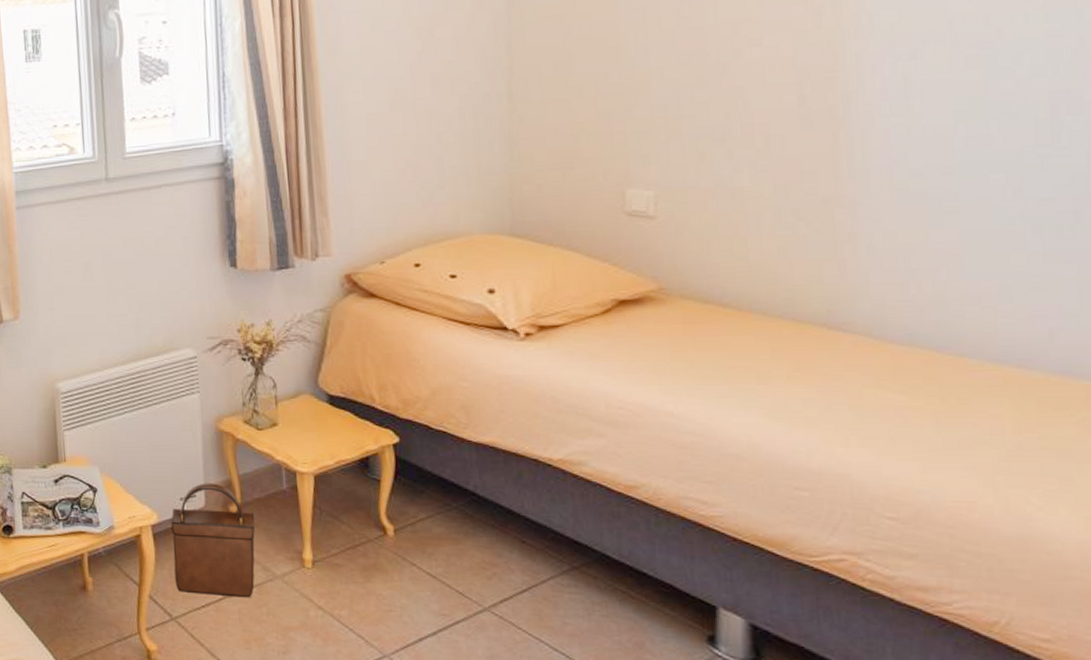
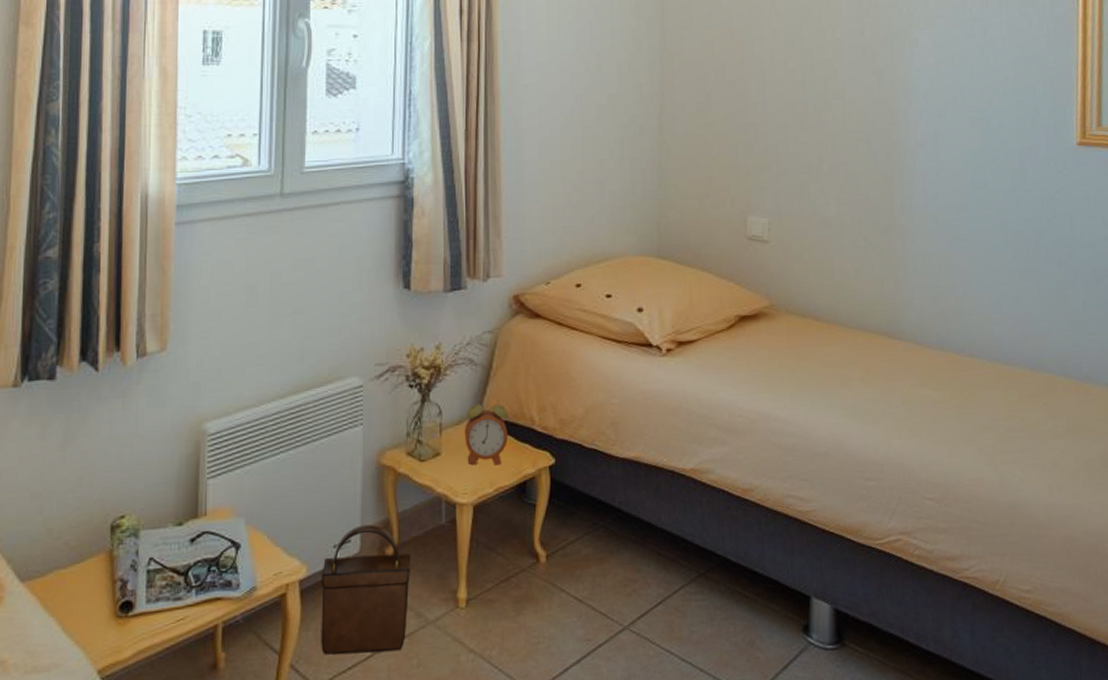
alarm clock: none [300,372,347,439] -> present [464,395,509,465]

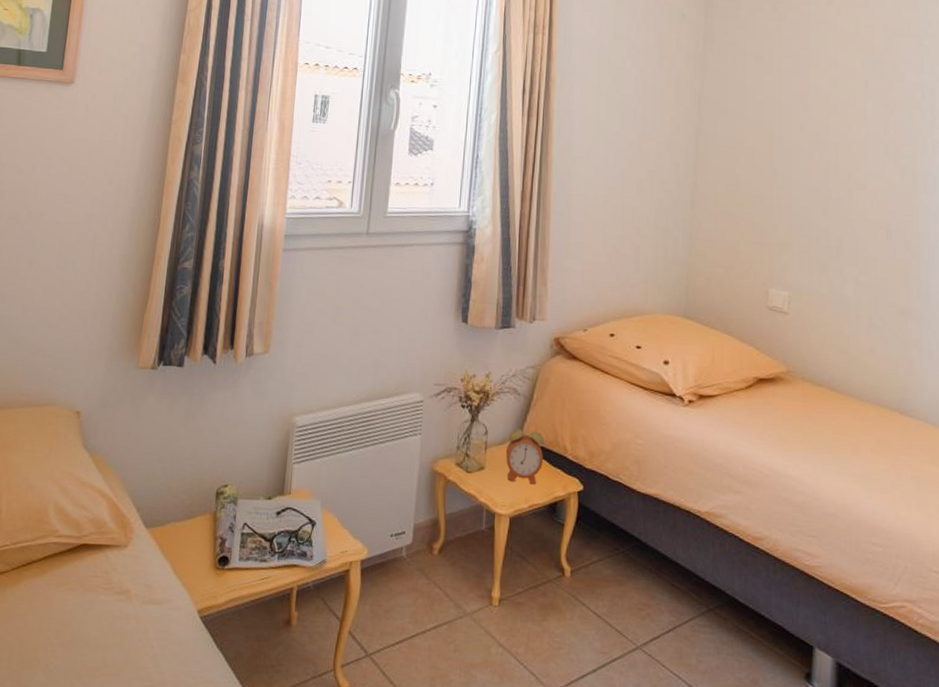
handbag: present [321,524,410,655] -> none [375,520,454,635]

